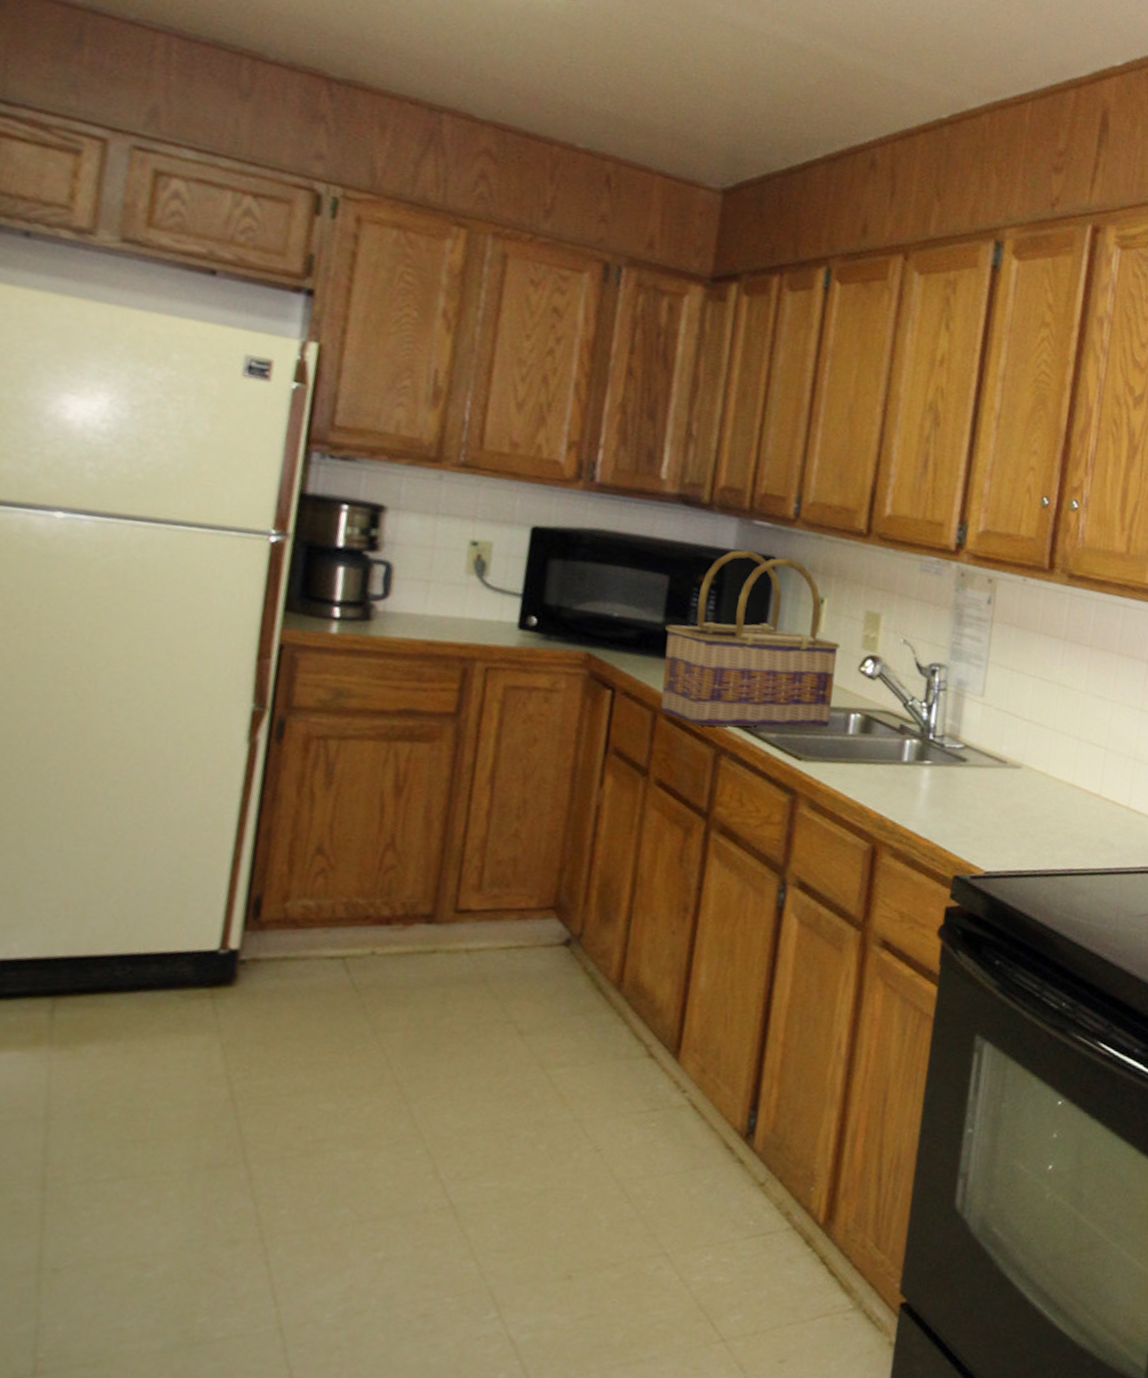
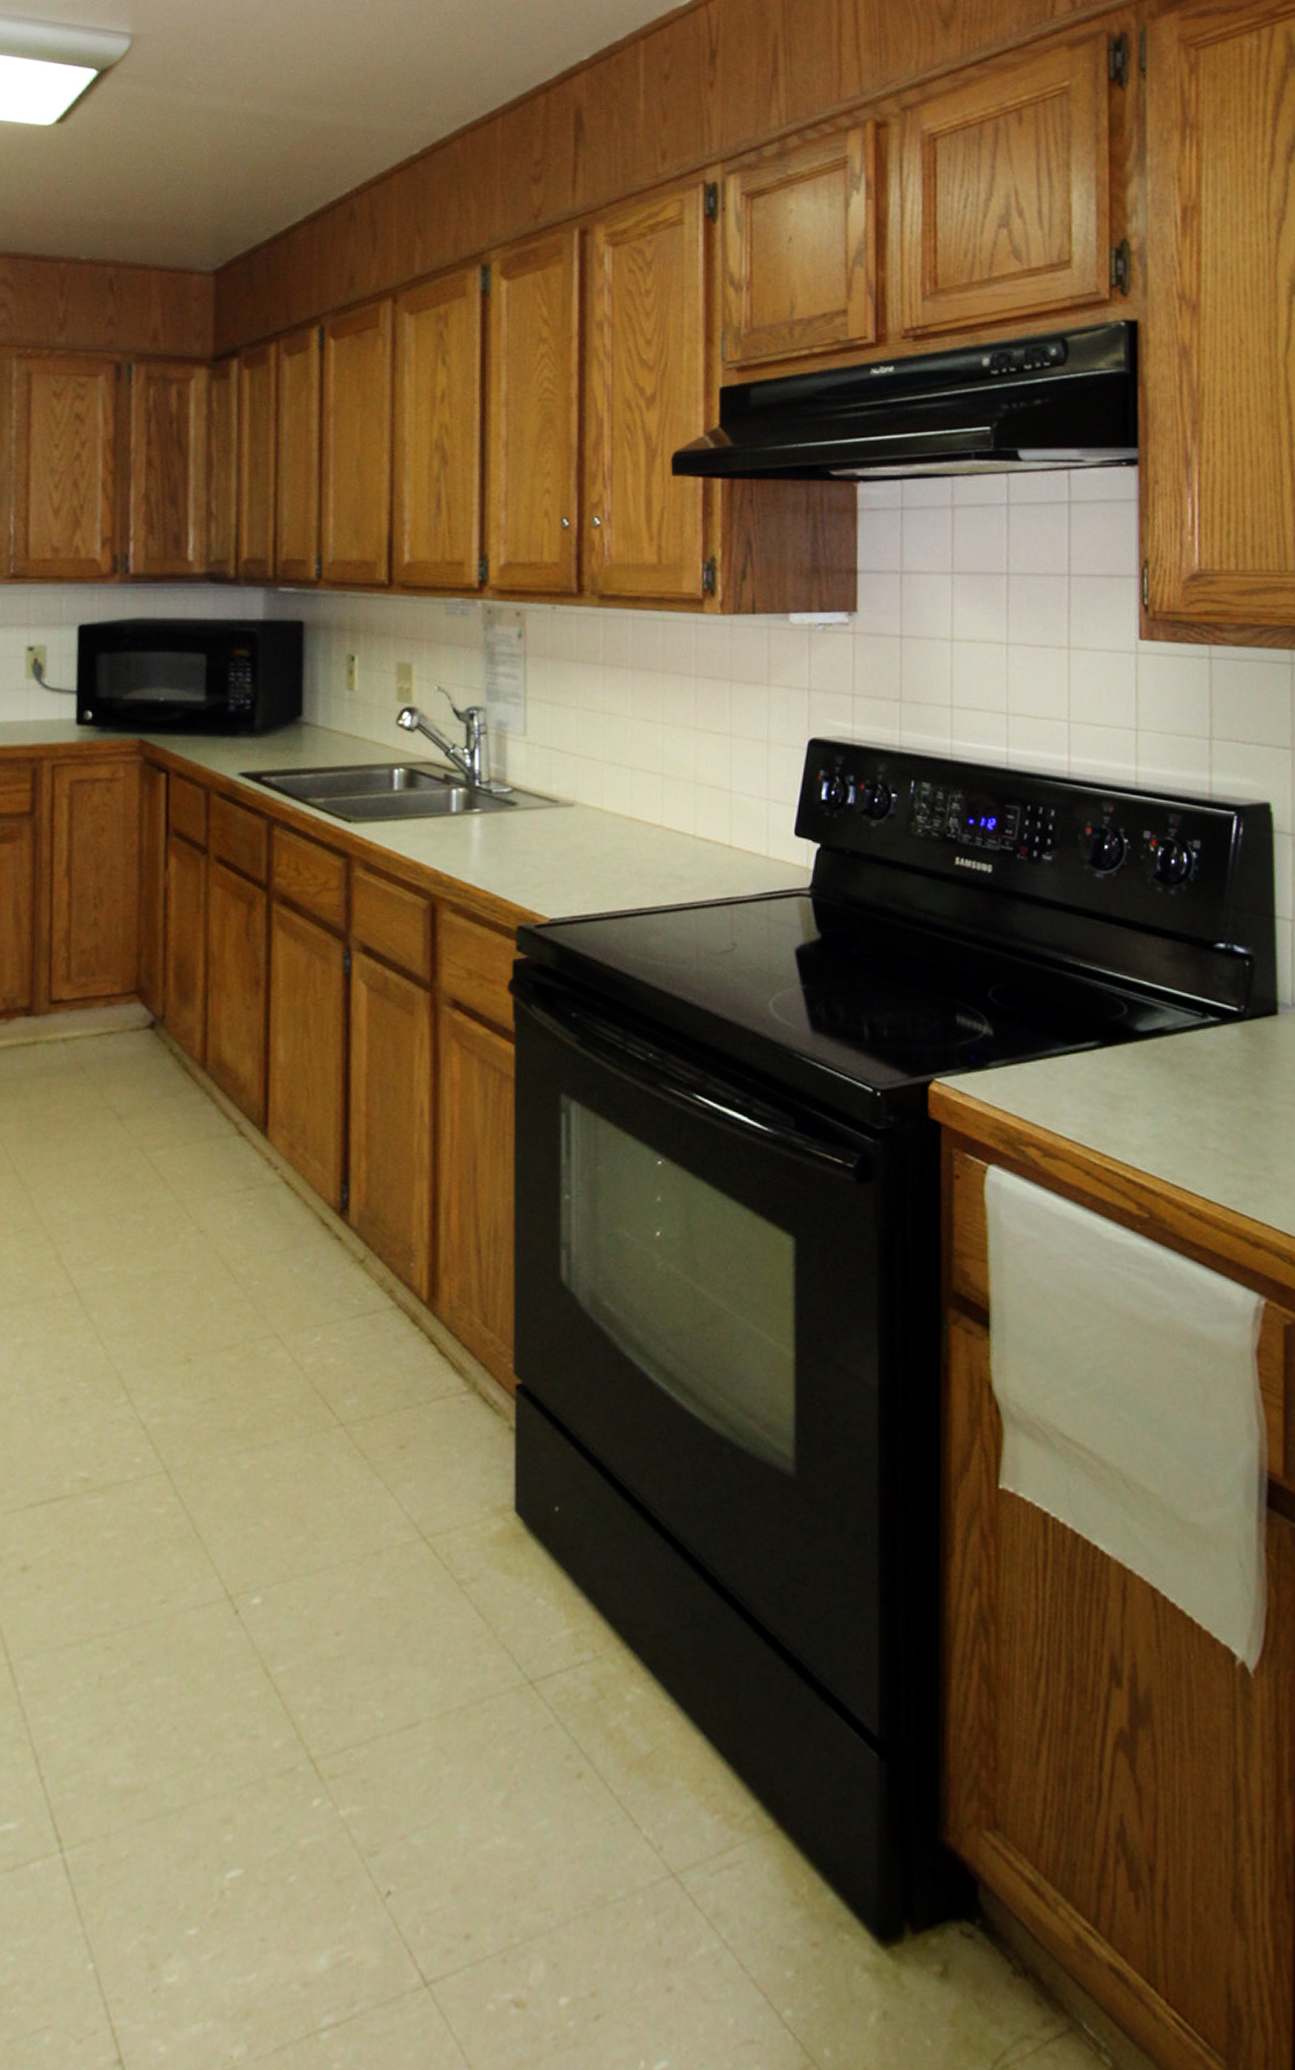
basket: present [660,550,841,728] -> none [208,618,376,799]

